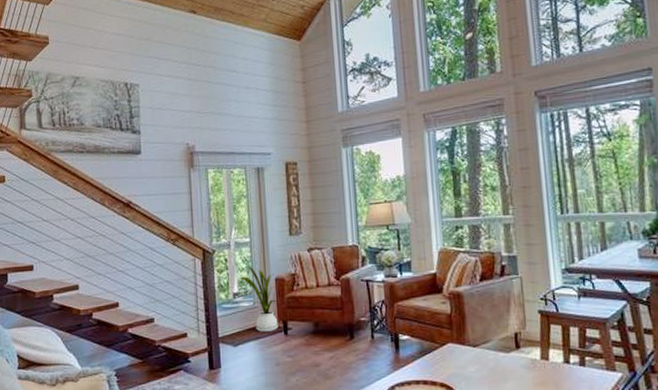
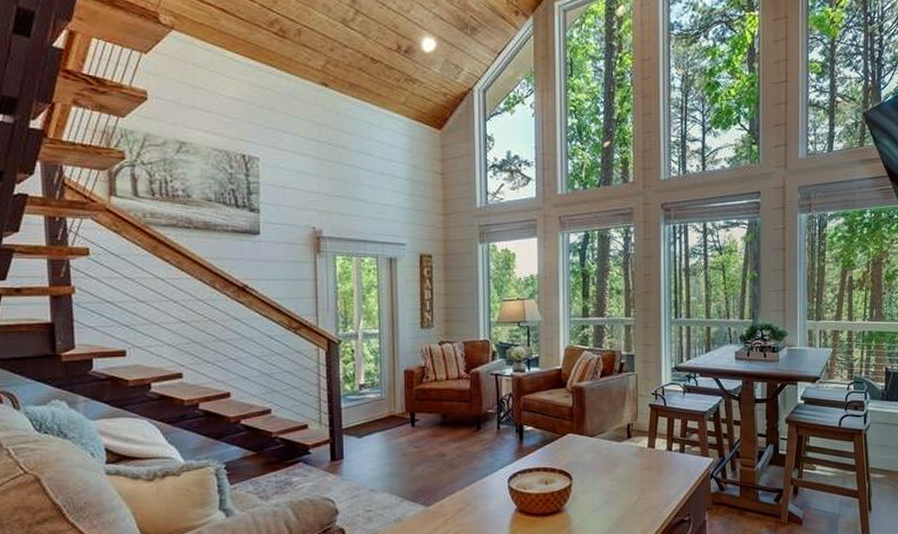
house plant: present [240,266,278,332] -> none [367,357,407,423]

